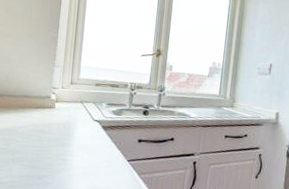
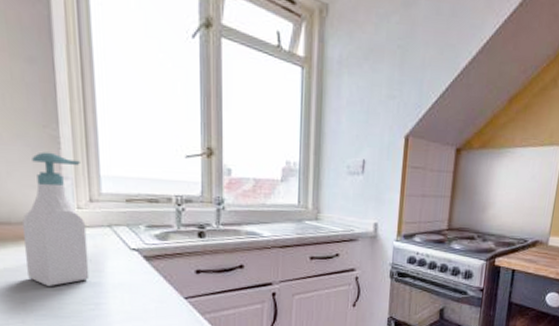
soap bottle: none [19,47,69,144] -> present [23,152,90,286]

